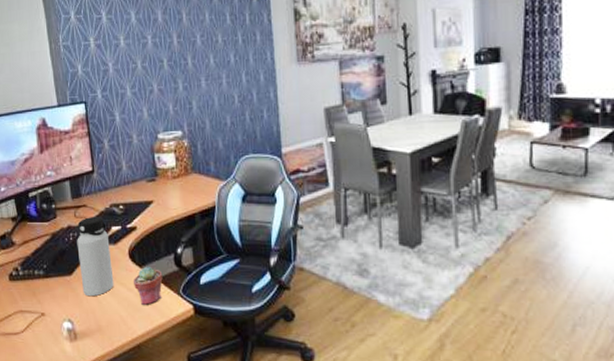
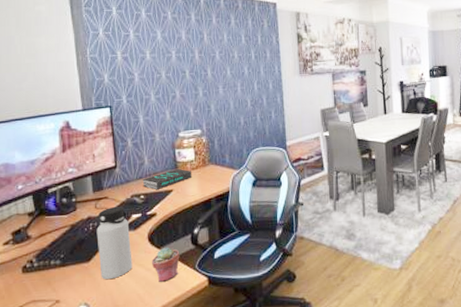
book: none [121,176,173,199] -> present [142,168,191,190]

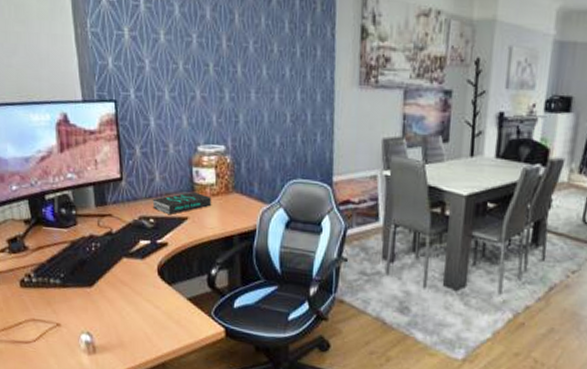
water bottle: present [96,206,133,280] -> none [99,227,140,311]
potted succulent: present [151,246,180,282] -> none [160,284,194,324]

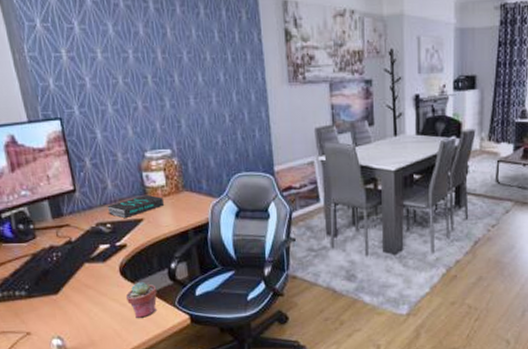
potted succulent: none [160,284,194,324] -> present [125,281,157,318]

